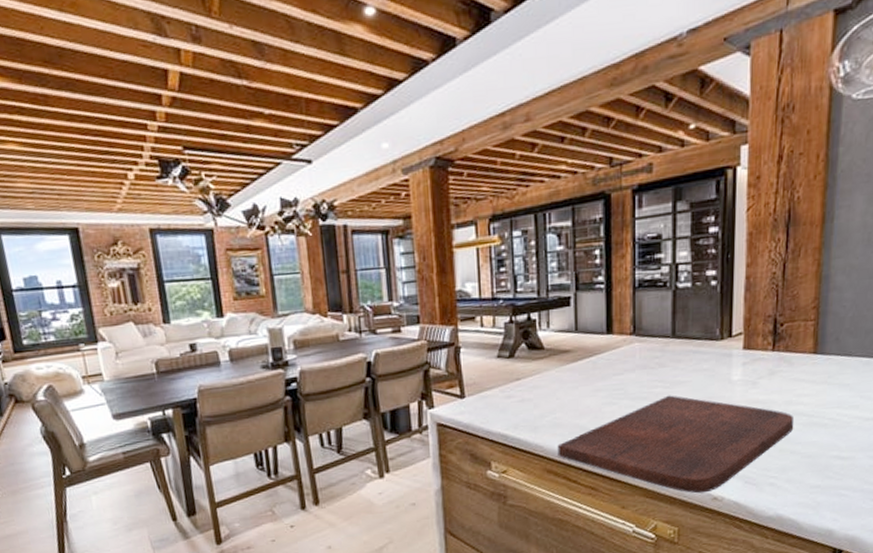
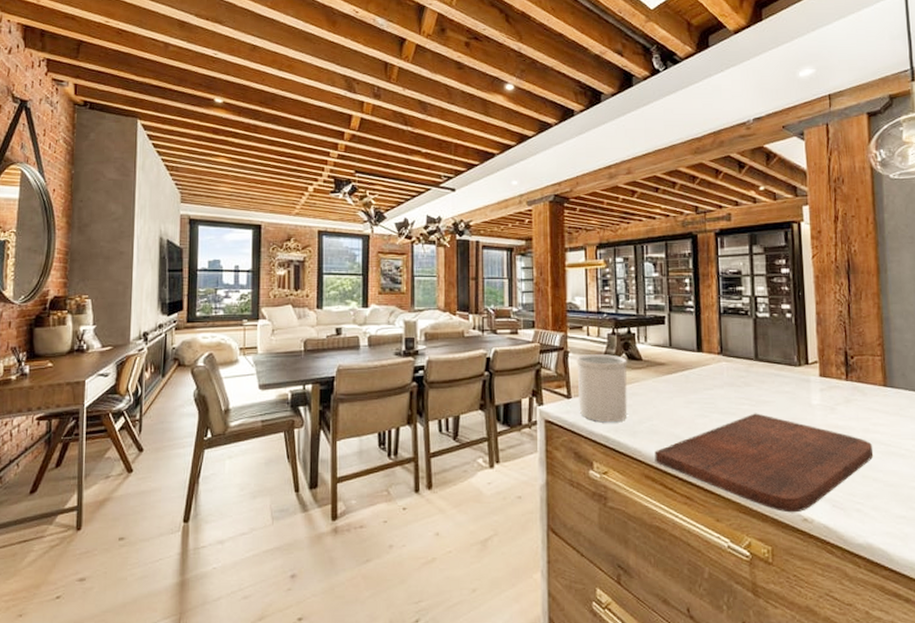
utensil holder: none [469,346,528,421] -> present [576,354,627,423]

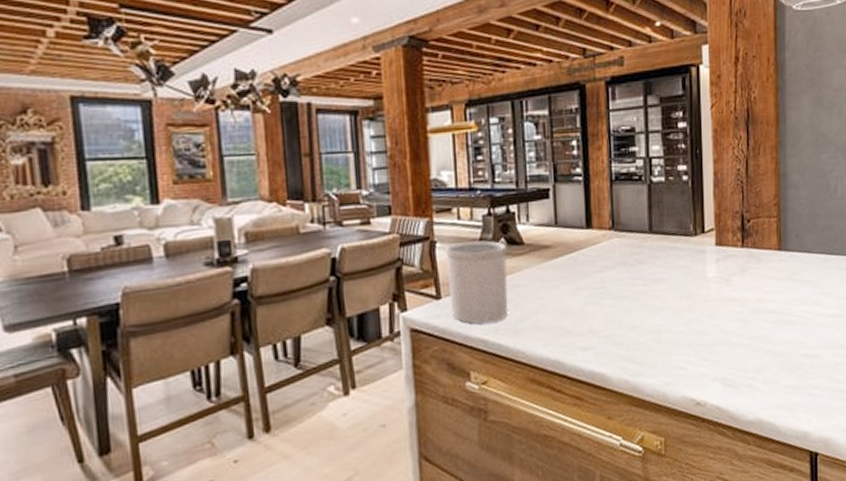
cutting board: present [654,413,874,513] -> none [540,293,766,399]

